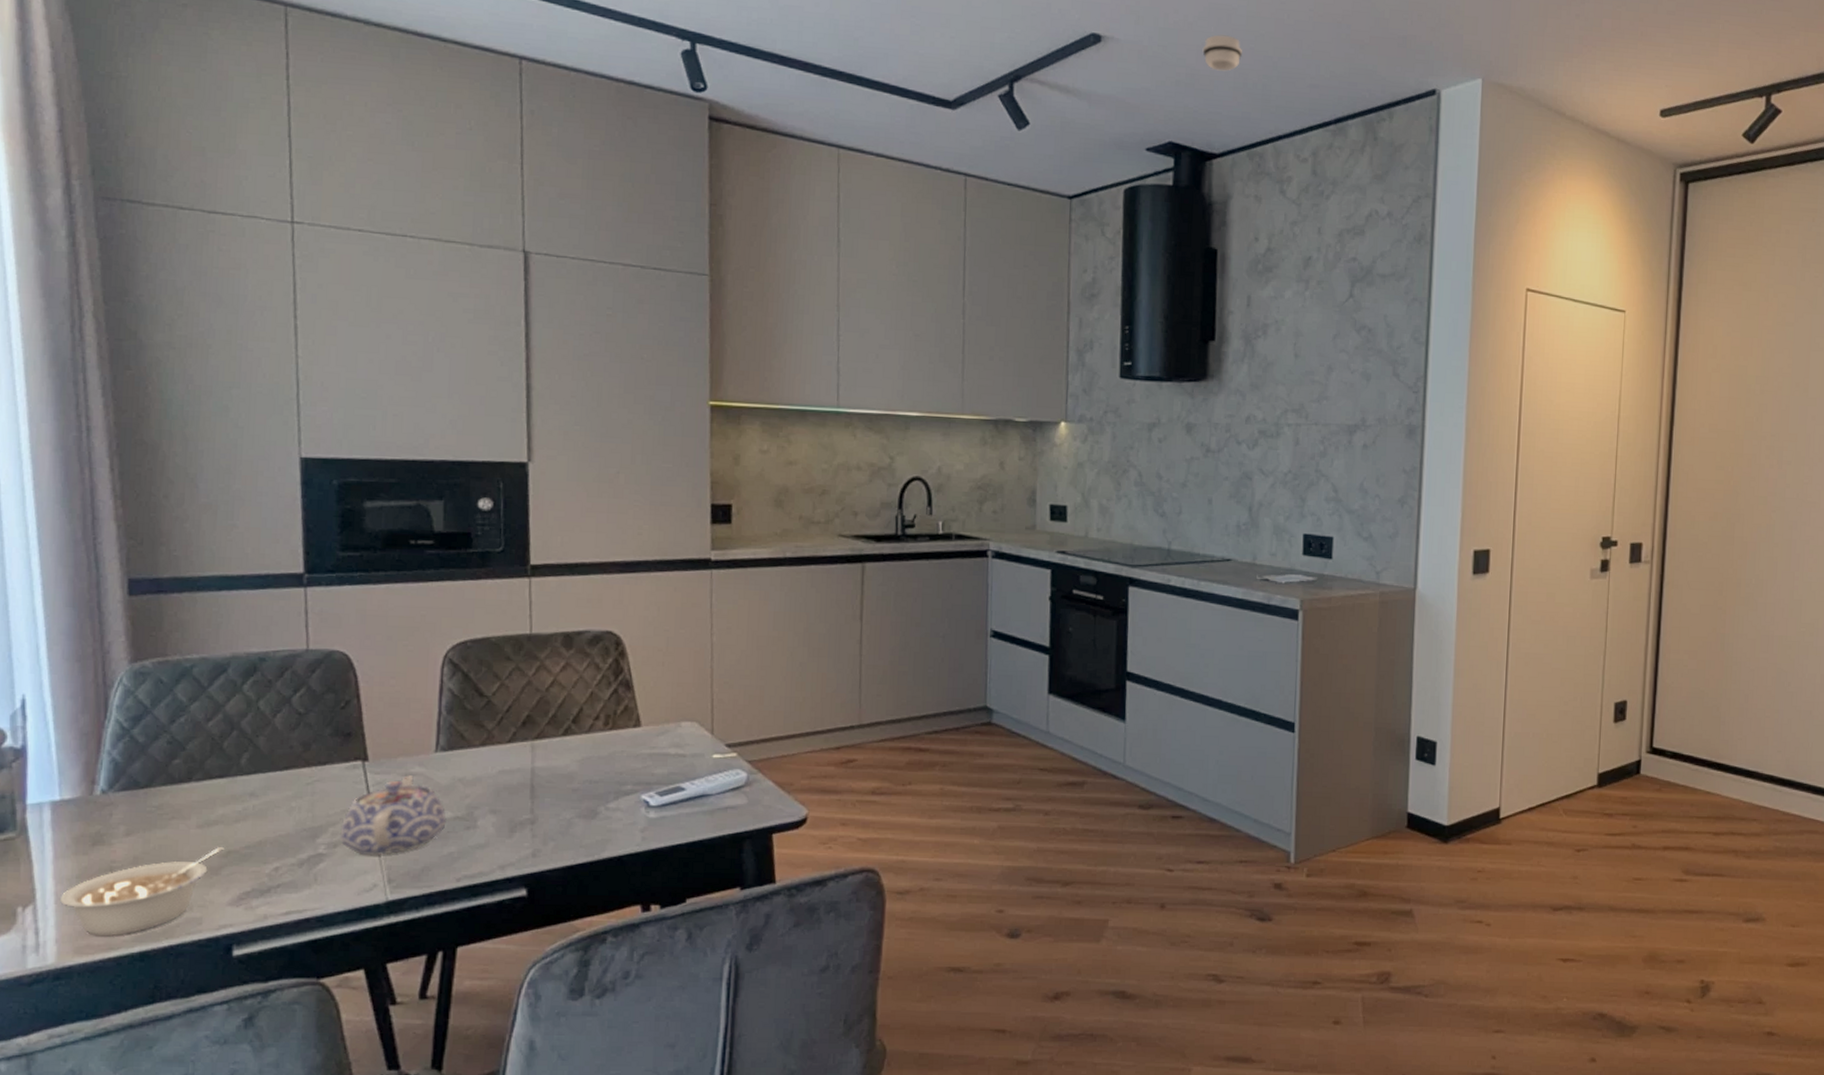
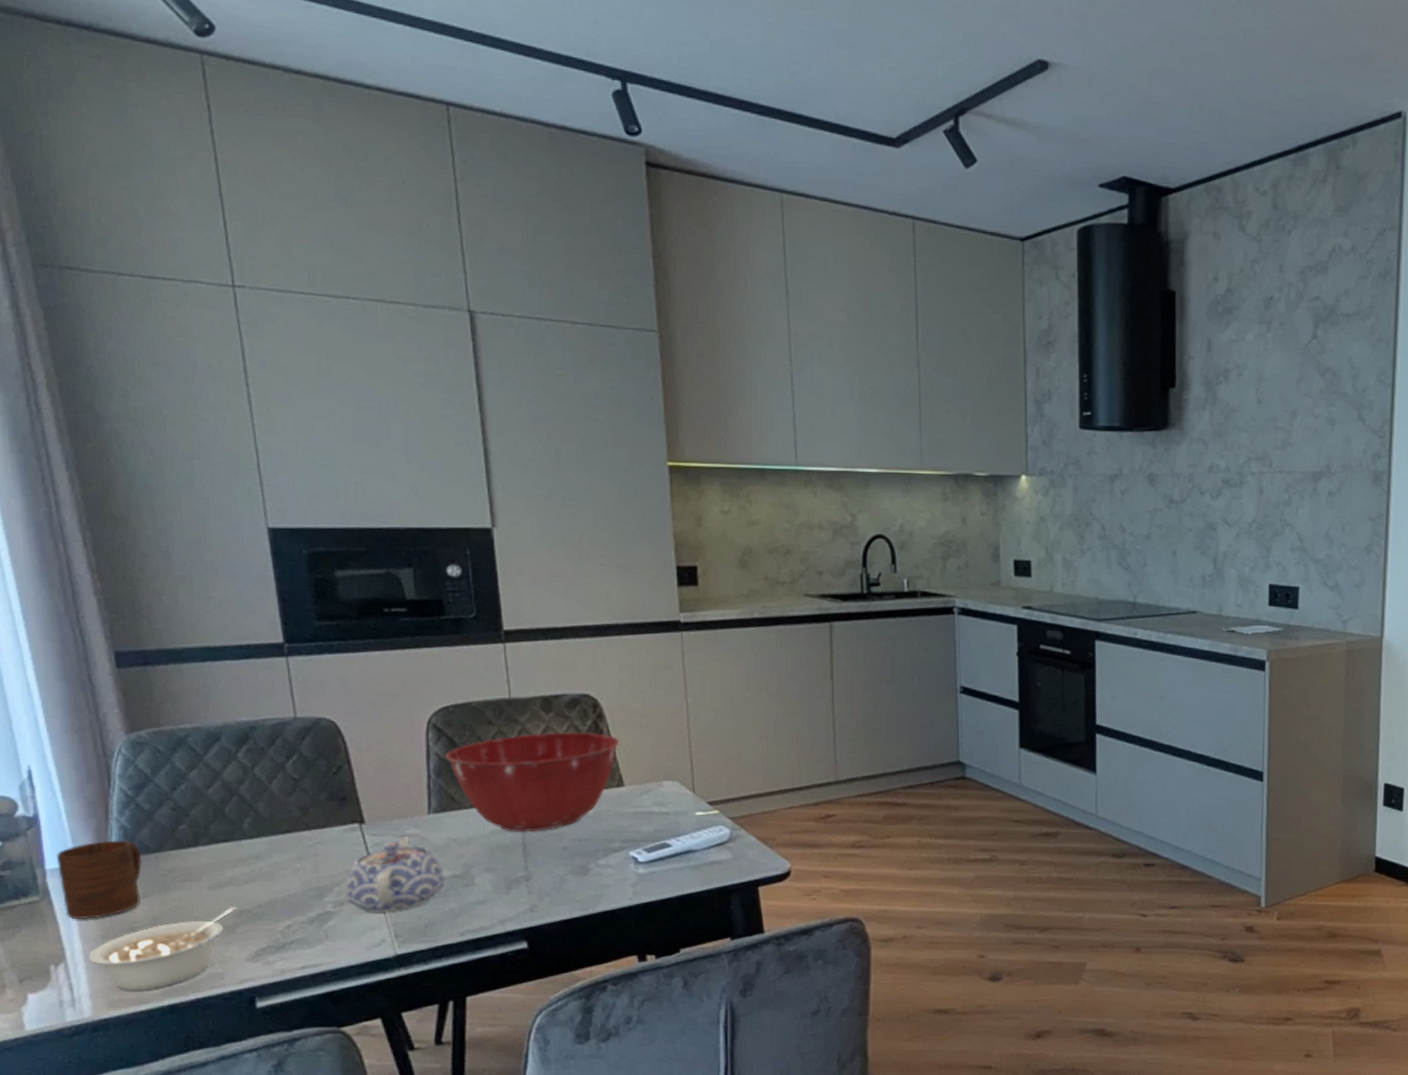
cup: none [39,774,130,859] -> present [57,840,143,920]
mixing bowl: none [458,669,639,773] -> present [445,731,619,832]
smoke detector: present [1202,34,1242,71] -> none [1155,57,1197,98]

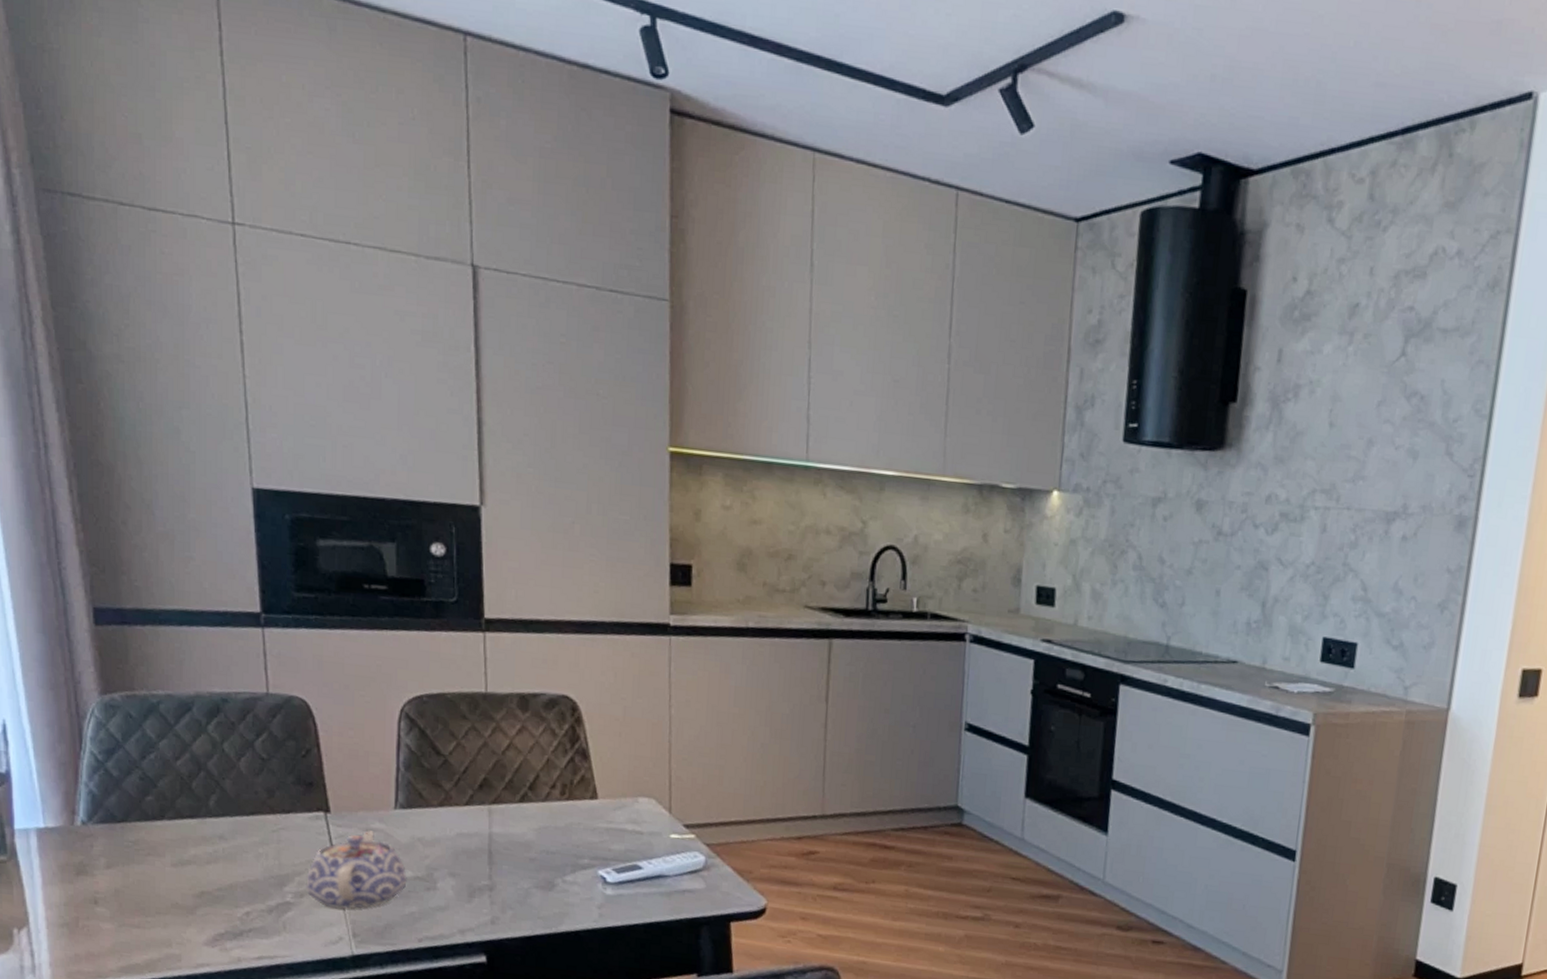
cup: present [57,840,143,920] -> none [26,804,109,886]
legume: present [89,907,237,991] -> none [51,887,198,965]
mixing bowl: present [445,731,619,832] -> none [415,733,596,839]

